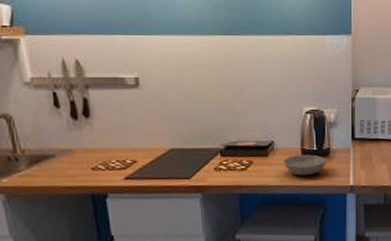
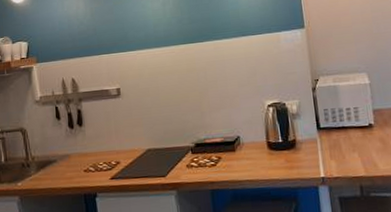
bowl: present [283,154,327,176] -> none [250,147,294,170]

